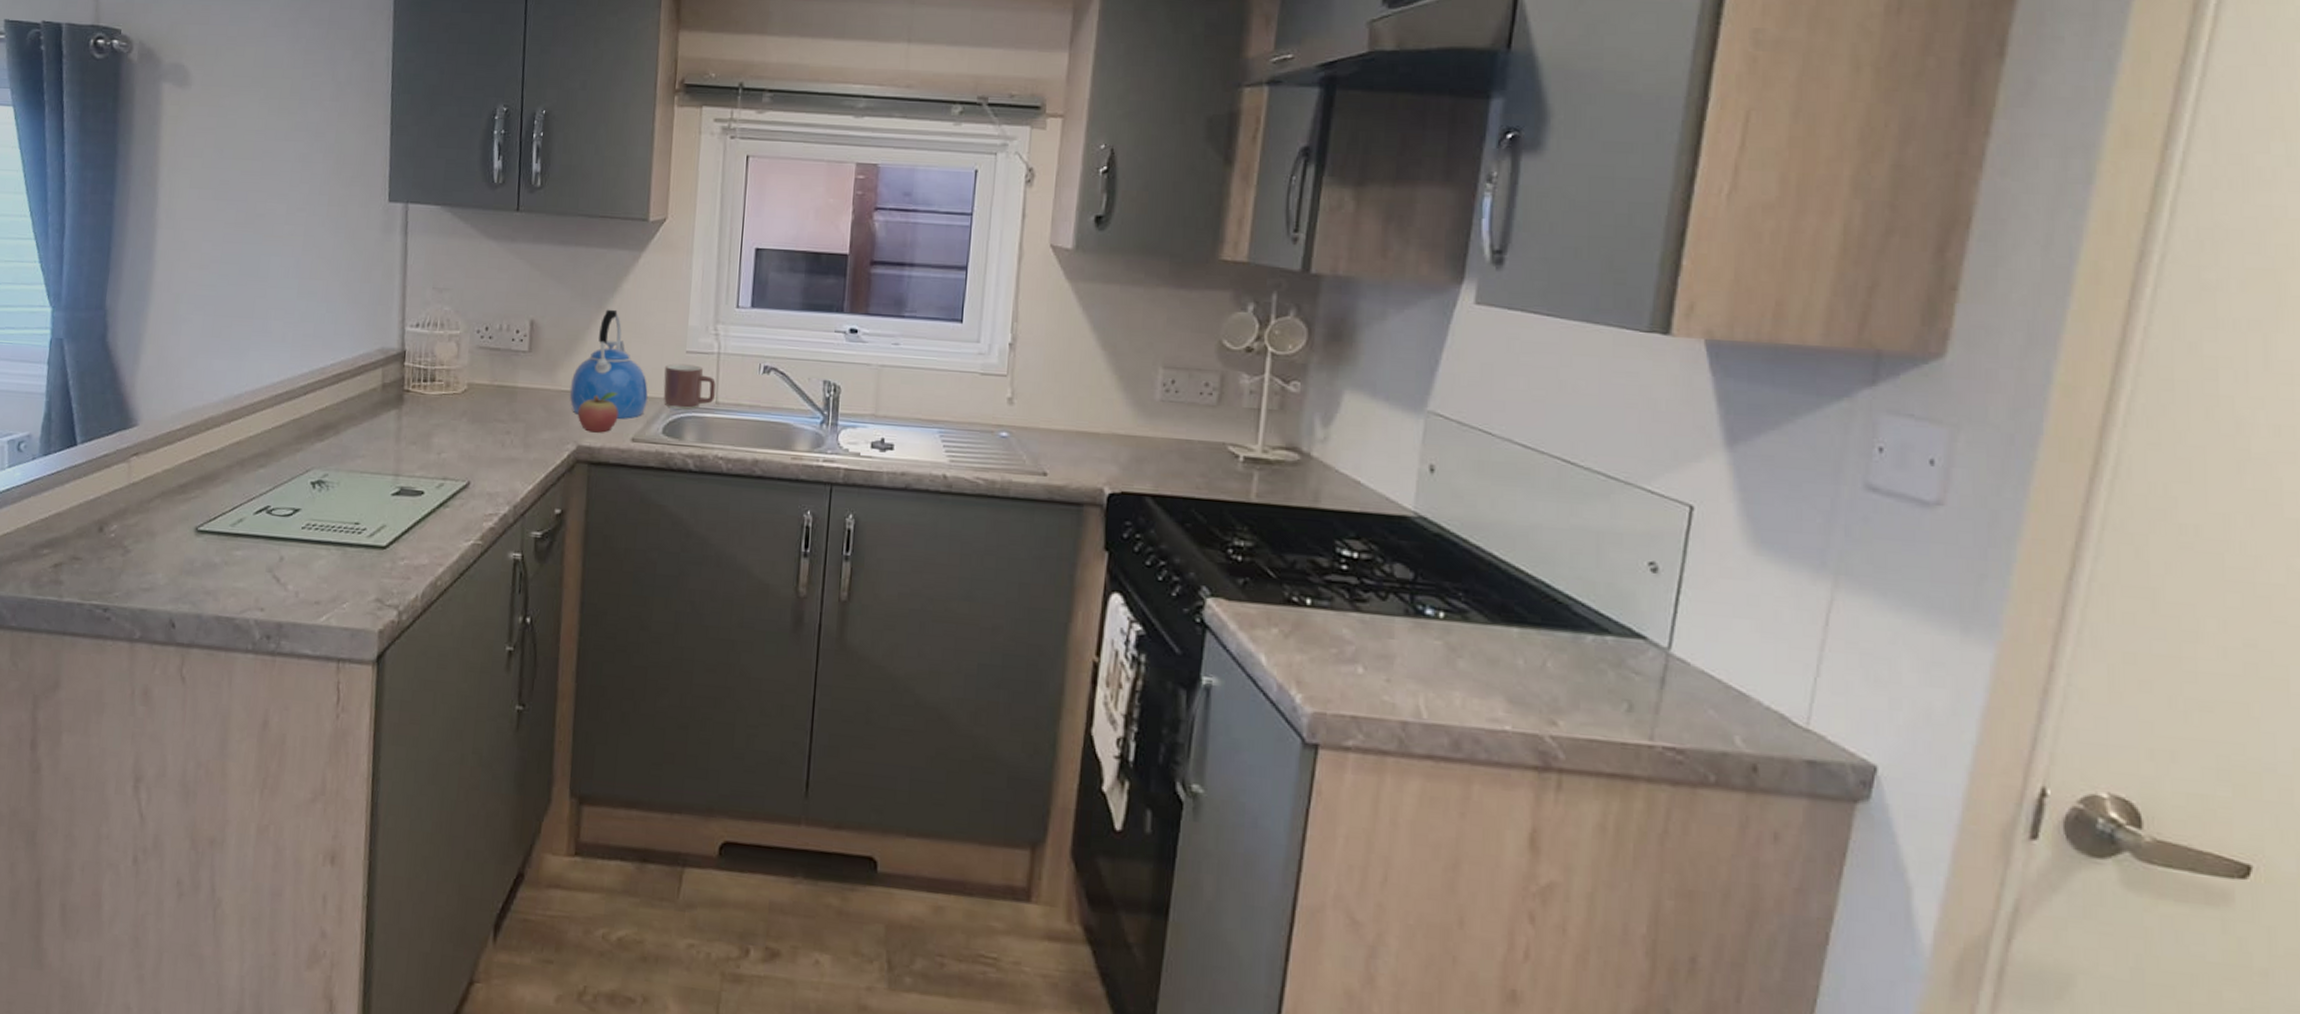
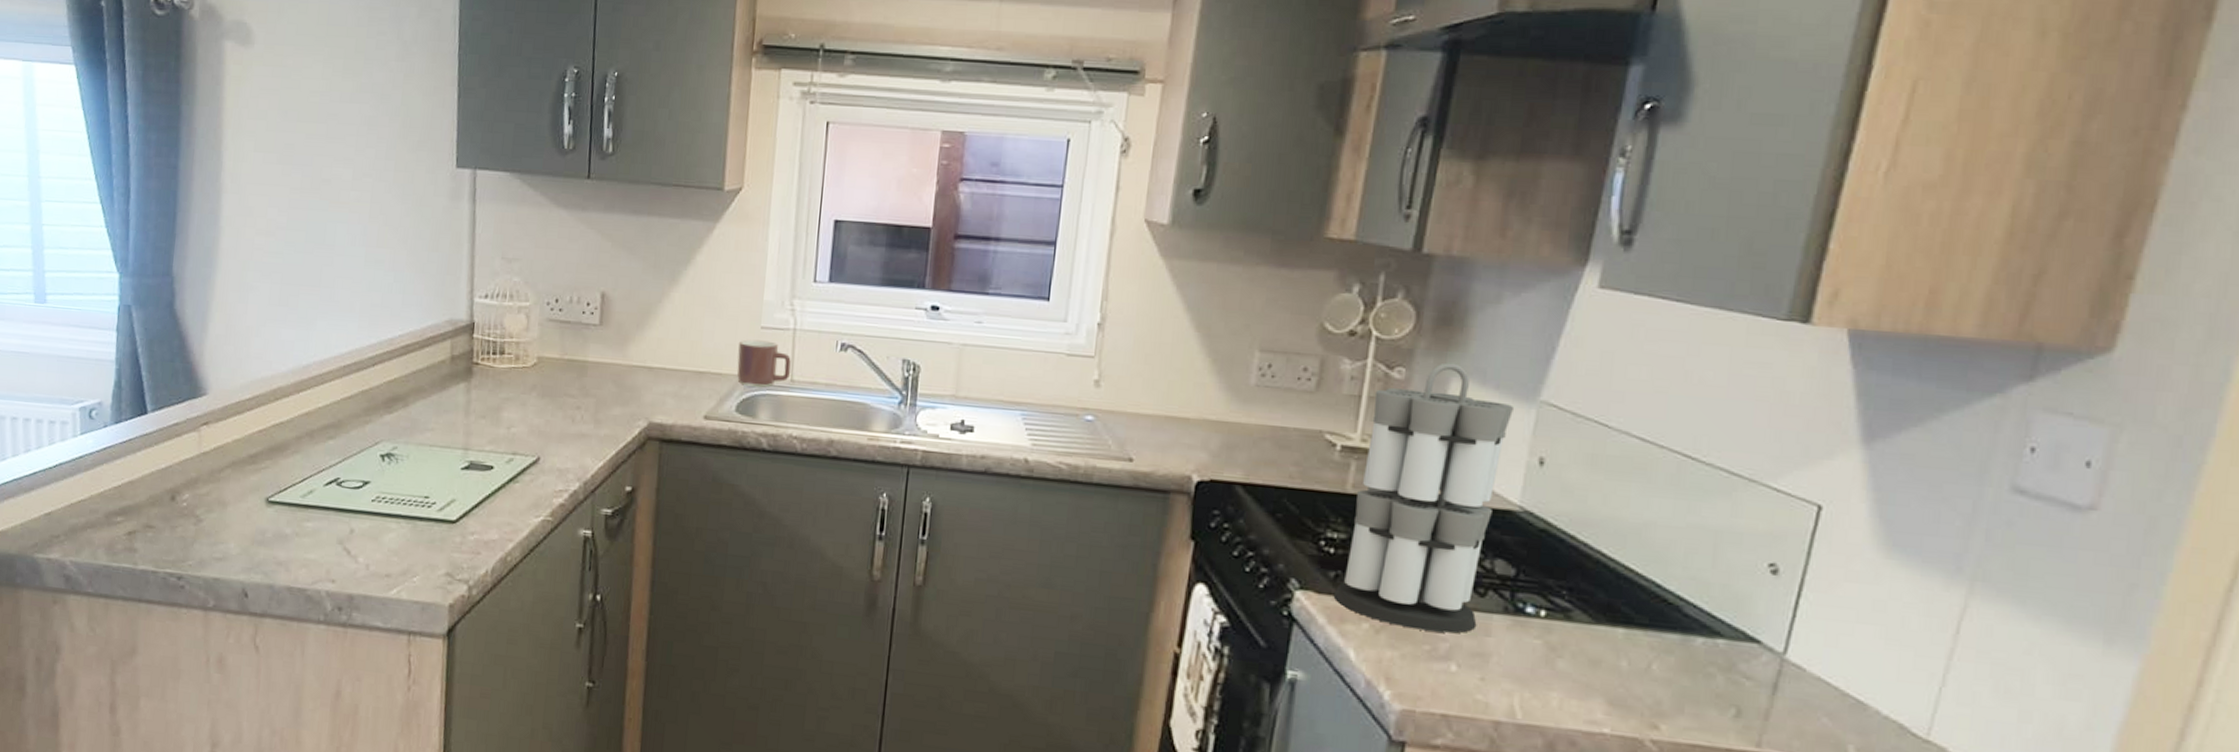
kettle: present [569,309,648,420] -> none [640,282,722,397]
fruit: present [577,391,619,434] -> none [648,367,691,411]
spice rack: none [1243,376,1403,636] -> present [1333,362,1513,634]

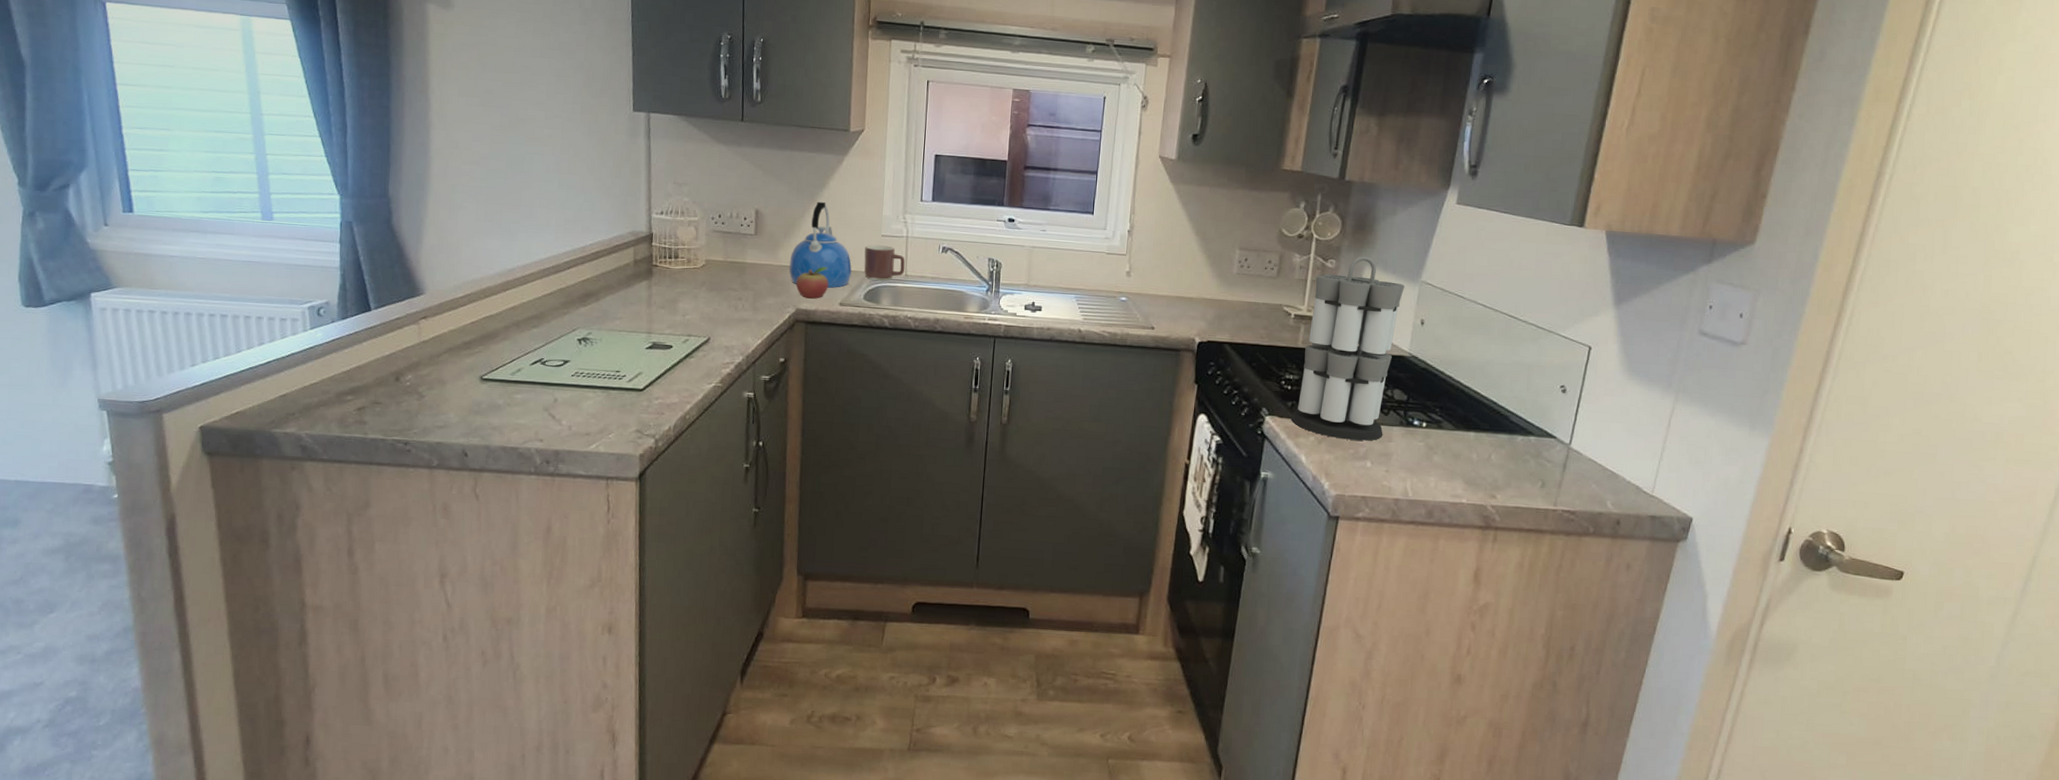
kettle: none [640,282,722,397] -> present [789,201,852,289]
fruit: none [648,367,691,411] -> present [795,266,829,300]

